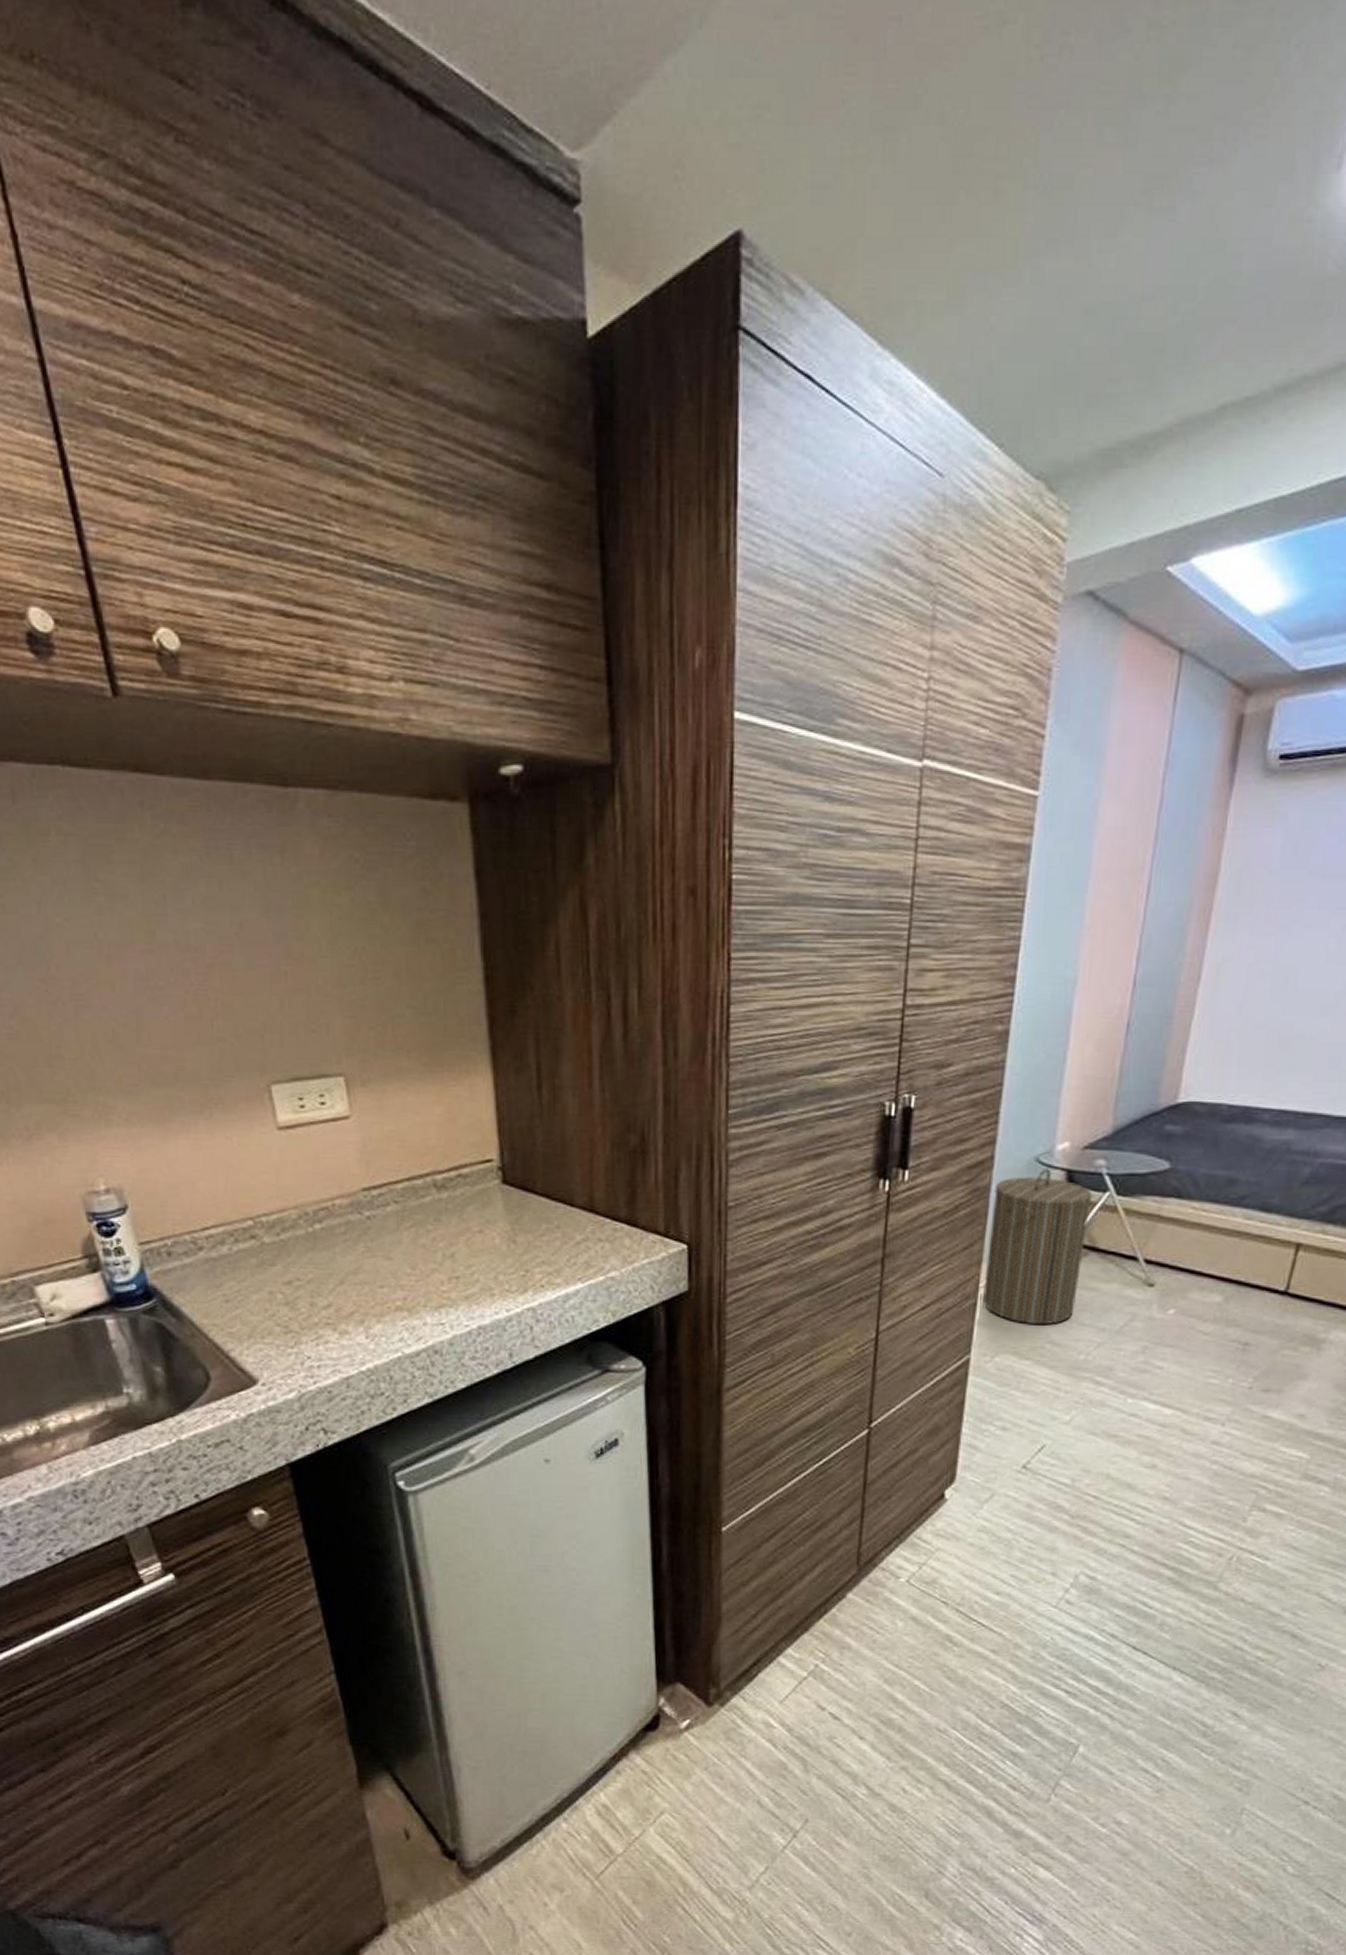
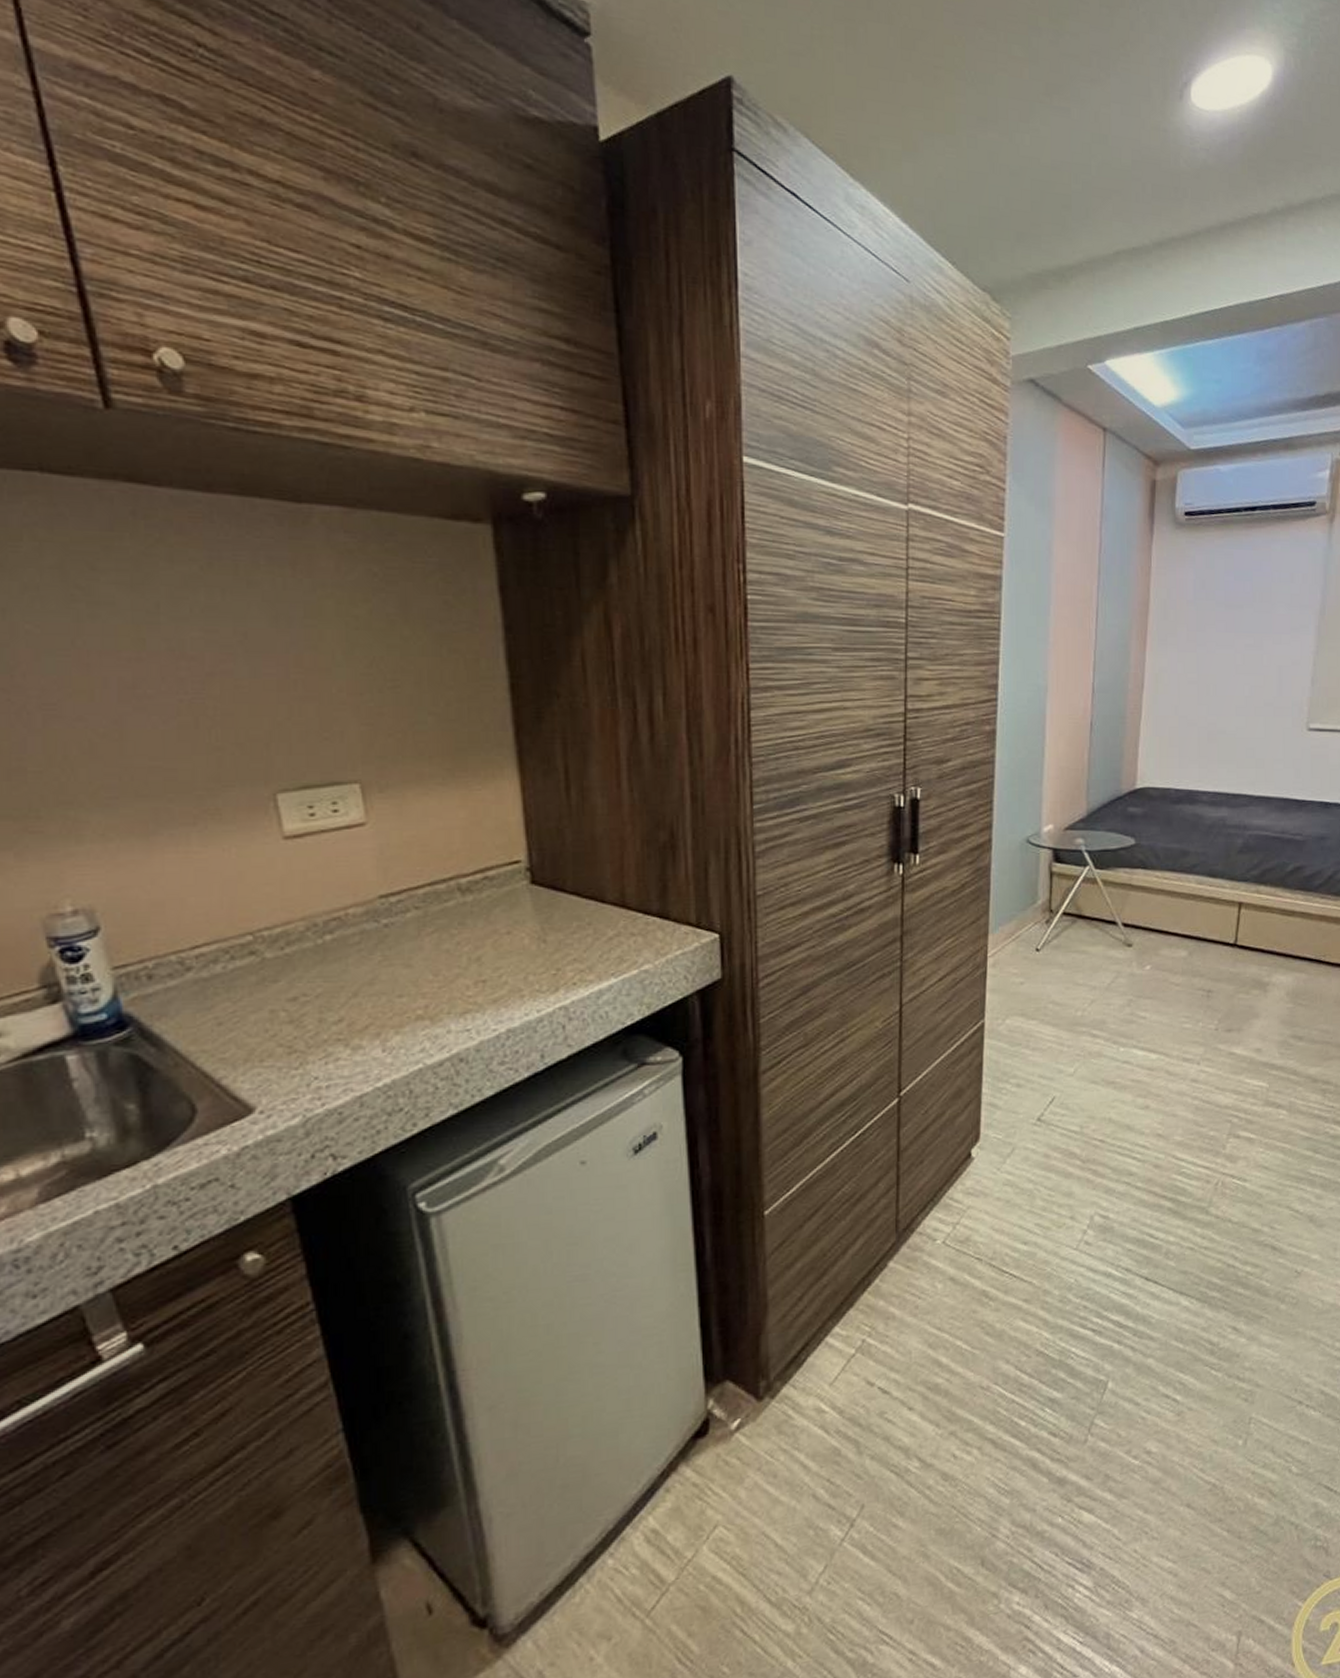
laundry hamper: present [983,1168,1093,1325] -> none [991,848,1076,988]

